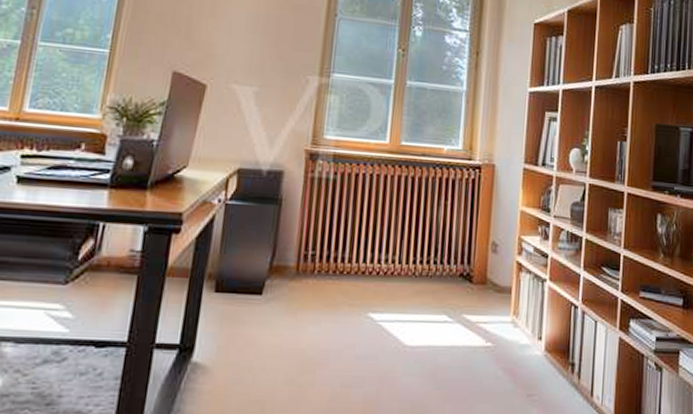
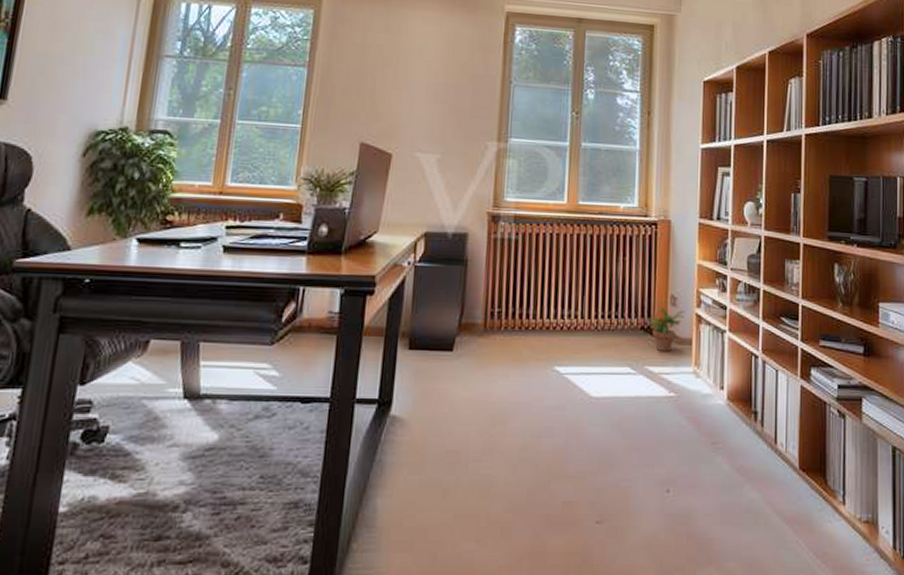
potted plant: none [468,255,506,299] -> present [649,309,685,351]

